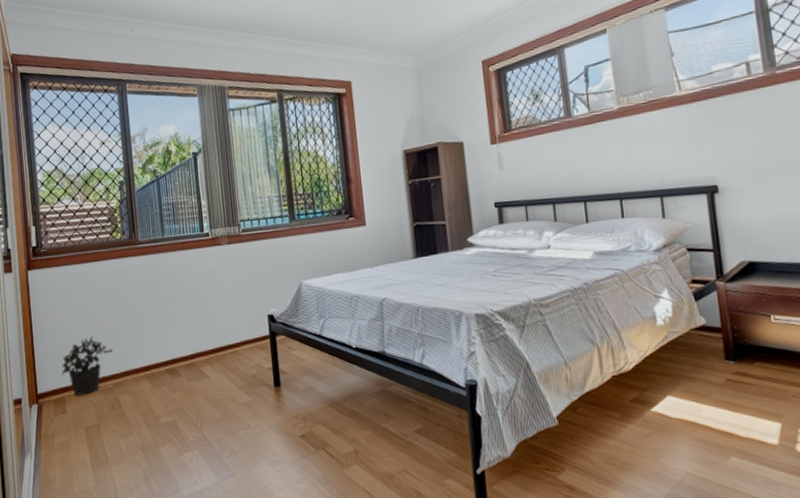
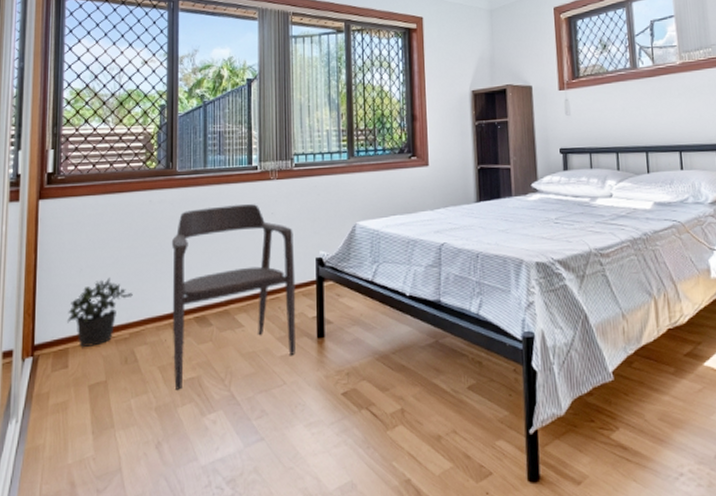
armchair: none [140,268,256,432] -> present [171,204,296,390]

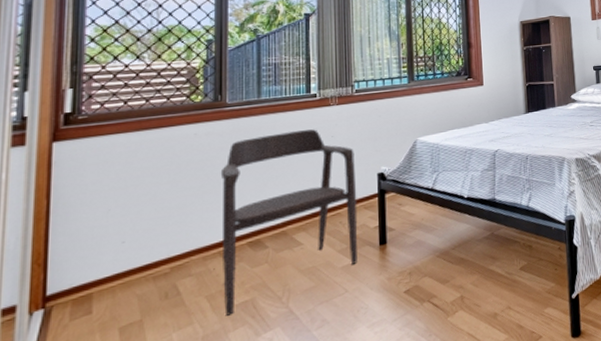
potted plant: present [66,277,133,347] -> none [89,214,174,290]

